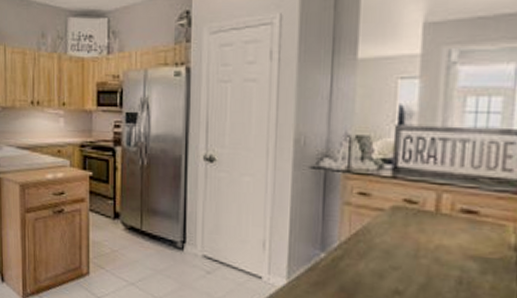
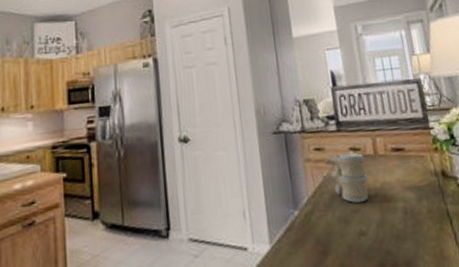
anatomical model: none [361,201,421,261] -> present [321,151,369,204]

